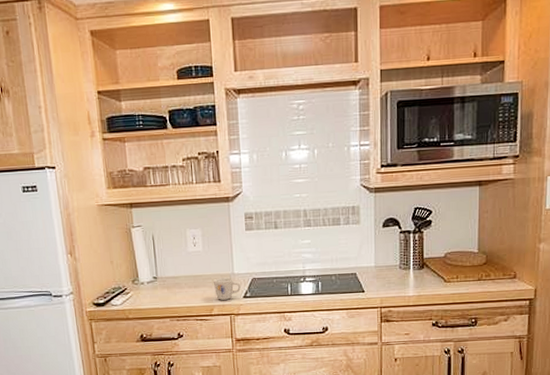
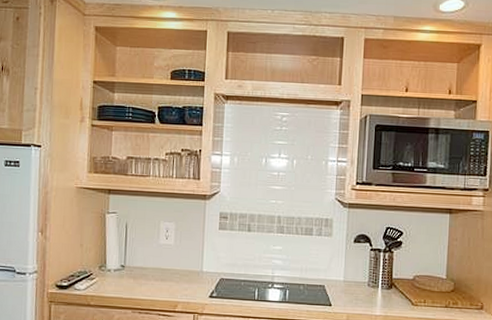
mug: present [213,277,241,300] -> none [180,274,208,298]

